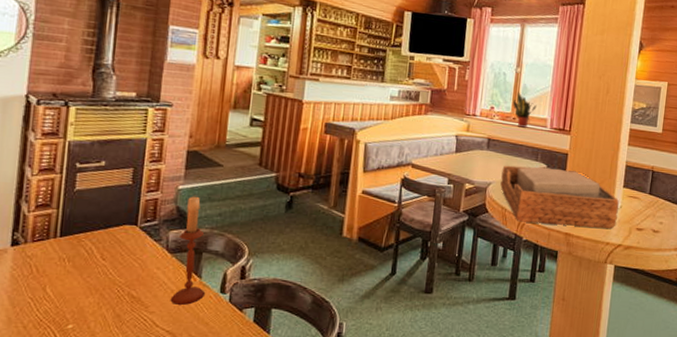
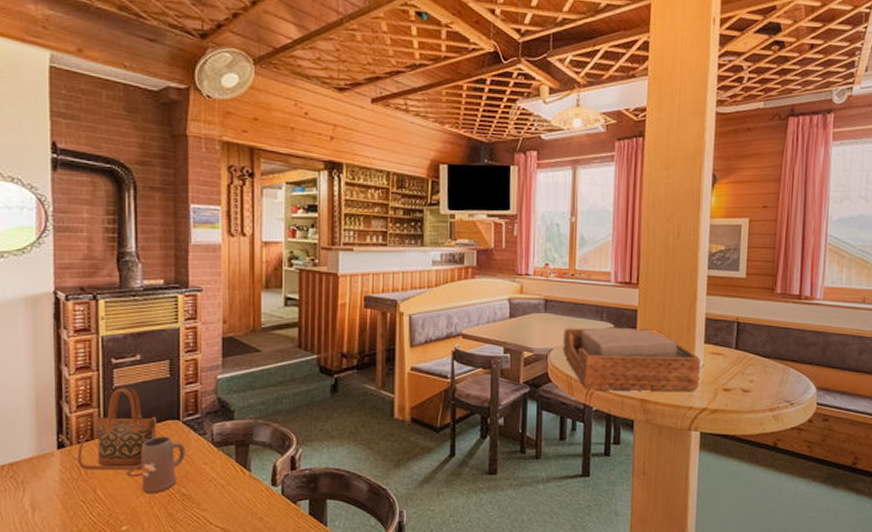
handbag: none [30,190,115,278] -> present [78,387,158,477]
beer mug: none [91,239,140,295] -> present [141,436,185,494]
candlestick: present [170,195,206,305] -> none [221,384,257,500]
potted plant: present [513,92,537,128] -> none [570,244,597,284]

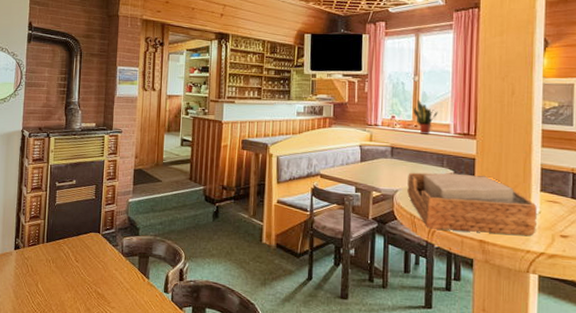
handbag: present [78,387,158,477] -> none [27,204,84,277]
beer mug: present [141,436,185,494] -> none [69,245,102,291]
potted plant: none [570,244,597,284] -> present [414,99,438,135]

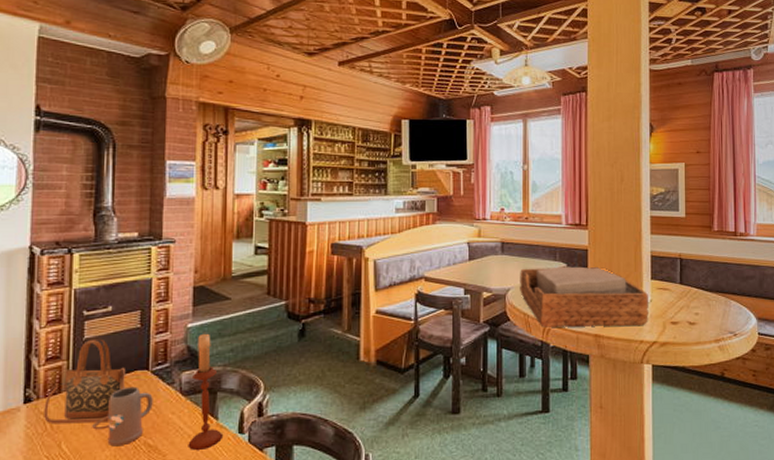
handbag: none [27,204,84,277] -> present [44,338,127,430]
beer mug: none [69,245,102,291] -> present [107,386,153,447]
candlestick: none [126,206,153,302] -> present [188,332,224,450]
potted plant: present [414,99,438,135] -> none [524,190,549,227]

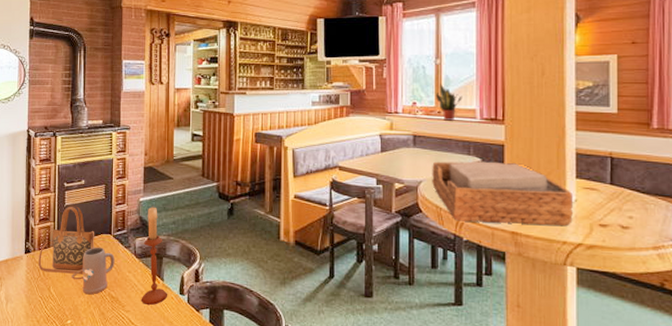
potted plant: none [524,190,549,227] -> present [436,84,462,121]

